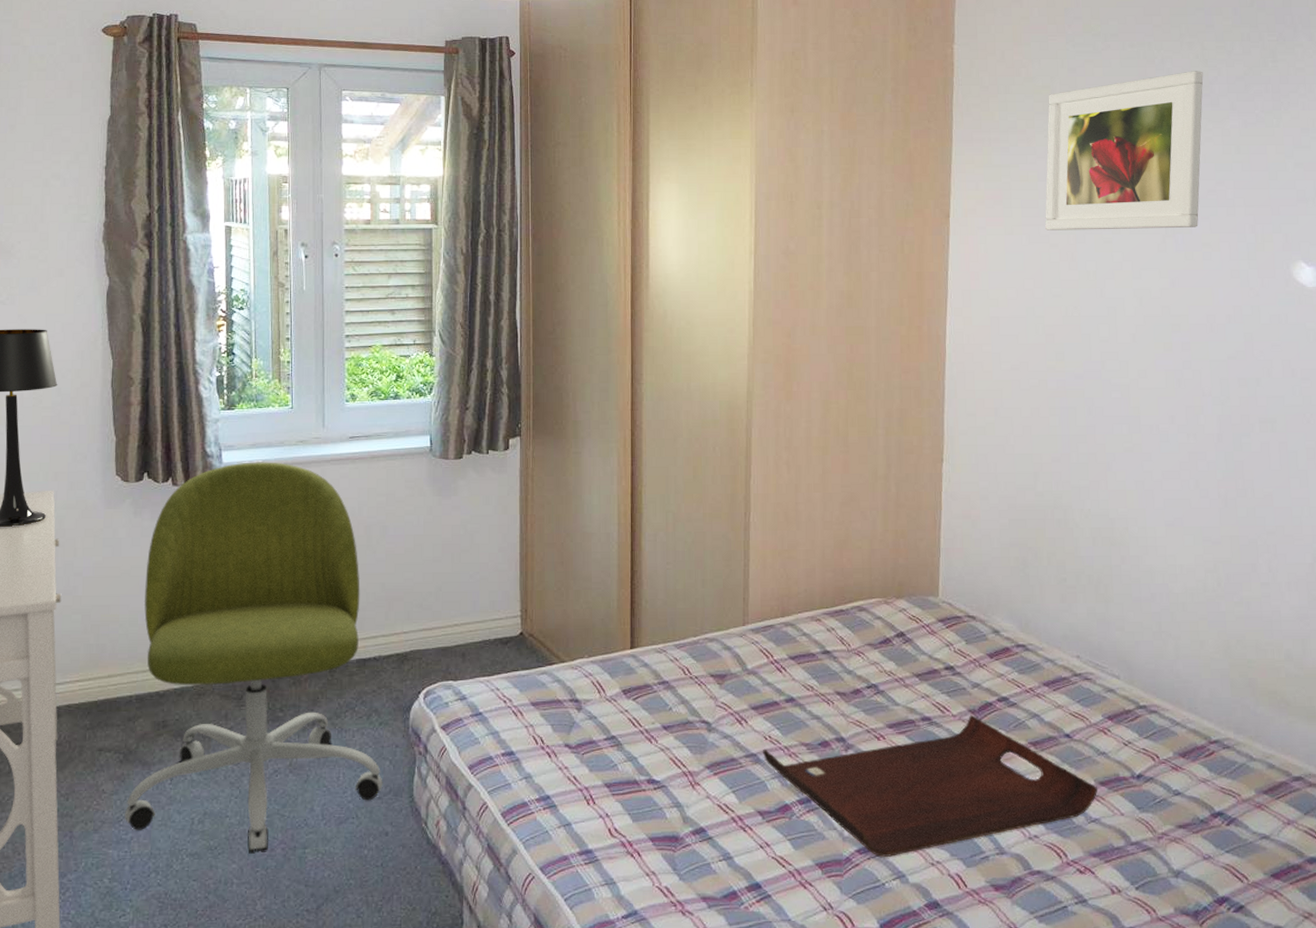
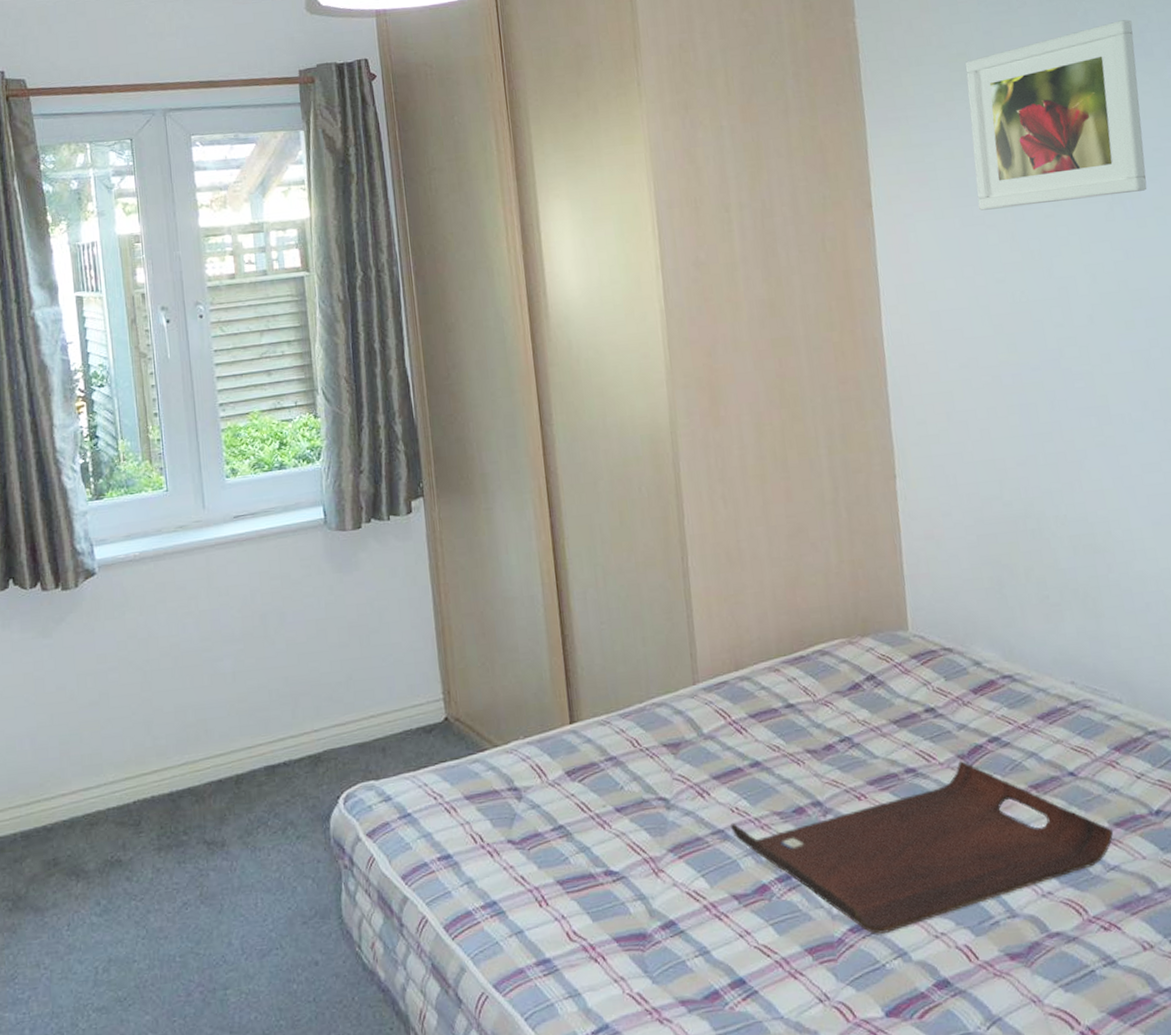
office chair: present [124,462,383,854] -> none [18,553,308,1002]

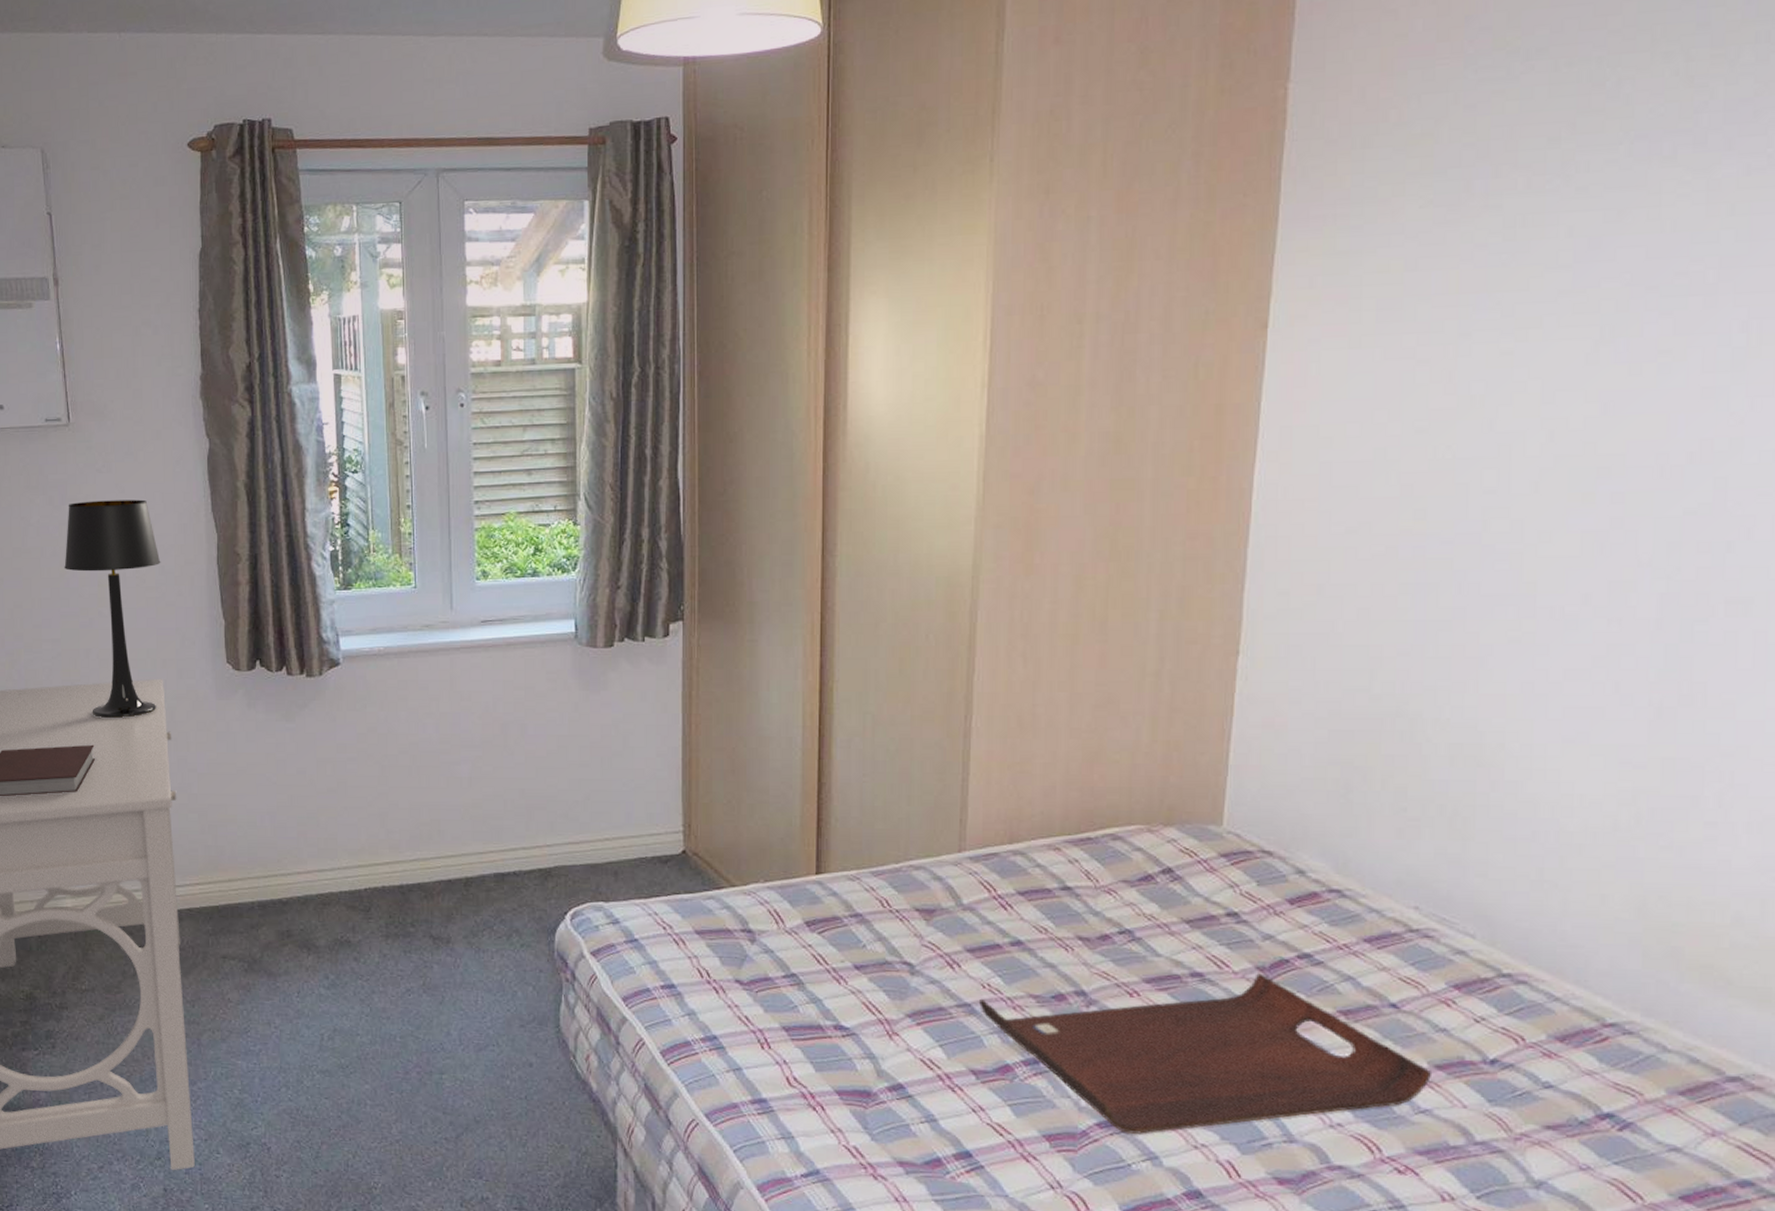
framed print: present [965,19,1147,211] -> none [1411,94,1685,341]

